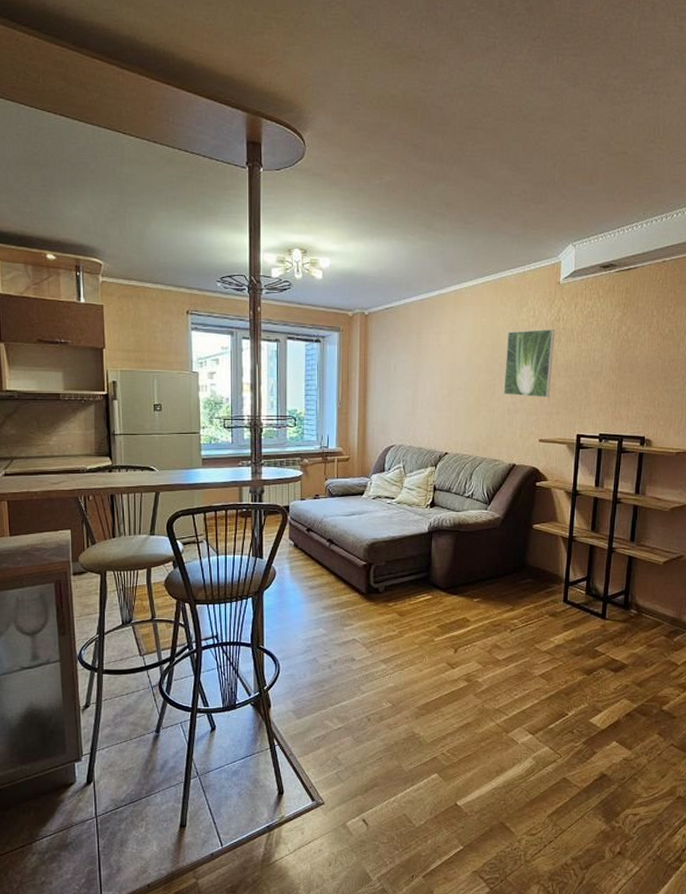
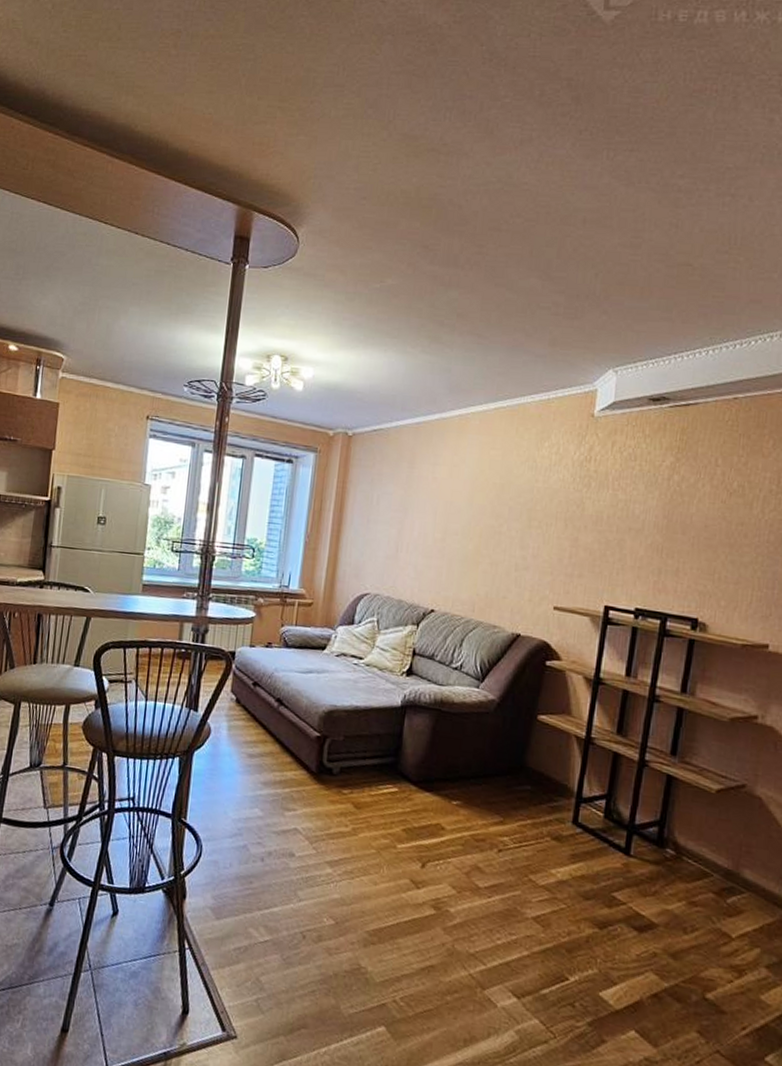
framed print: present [503,328,555,398] -> none [511,469,584,556]

